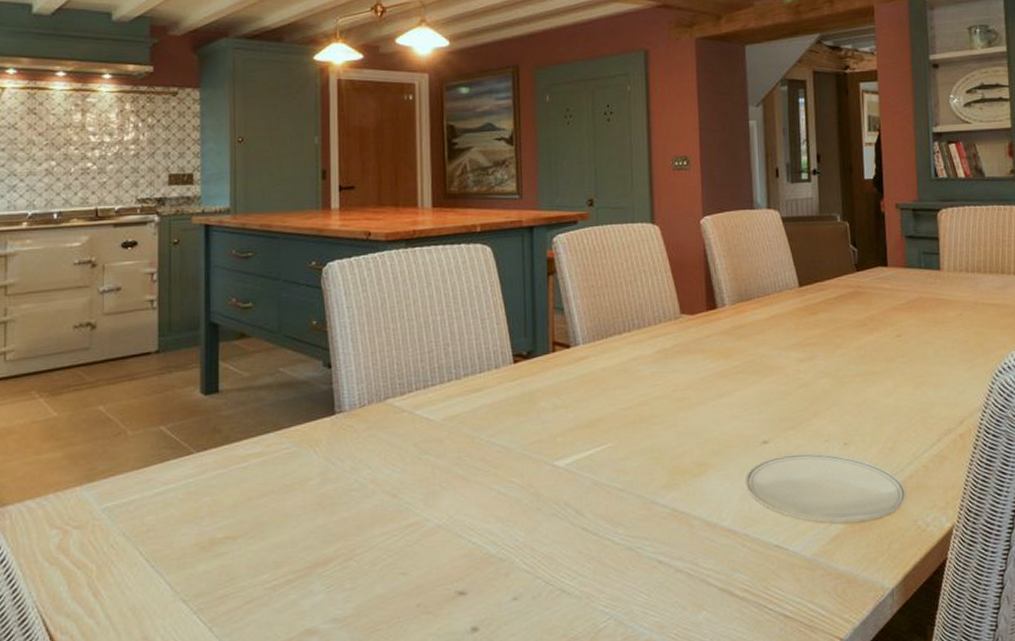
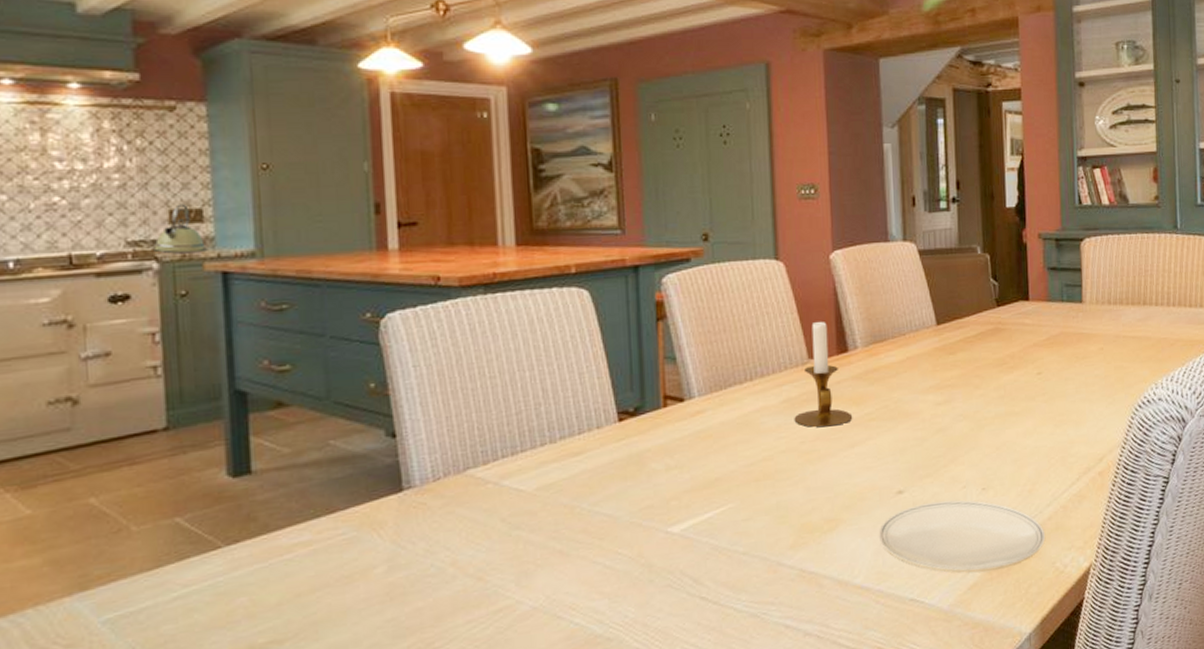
kettle: none [156,169,194,210] -> present [153,203,206,254]
candlestick: none [667,279,720,377] -> present [794,321,852,427]

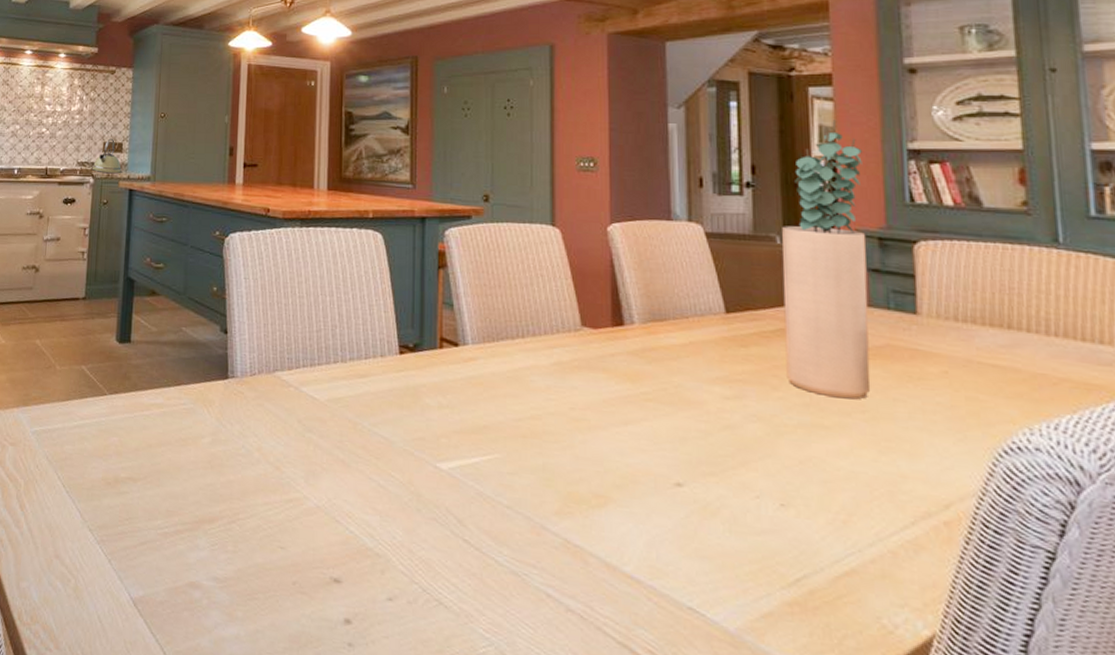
candlestick: present [794,321,852,427] -> none [564,290,626,399]
plate: present [878,500,1046,573] -> none [652,503,867,606]
vase: none [982,132,1049,387] -> present [782,120,871,400]

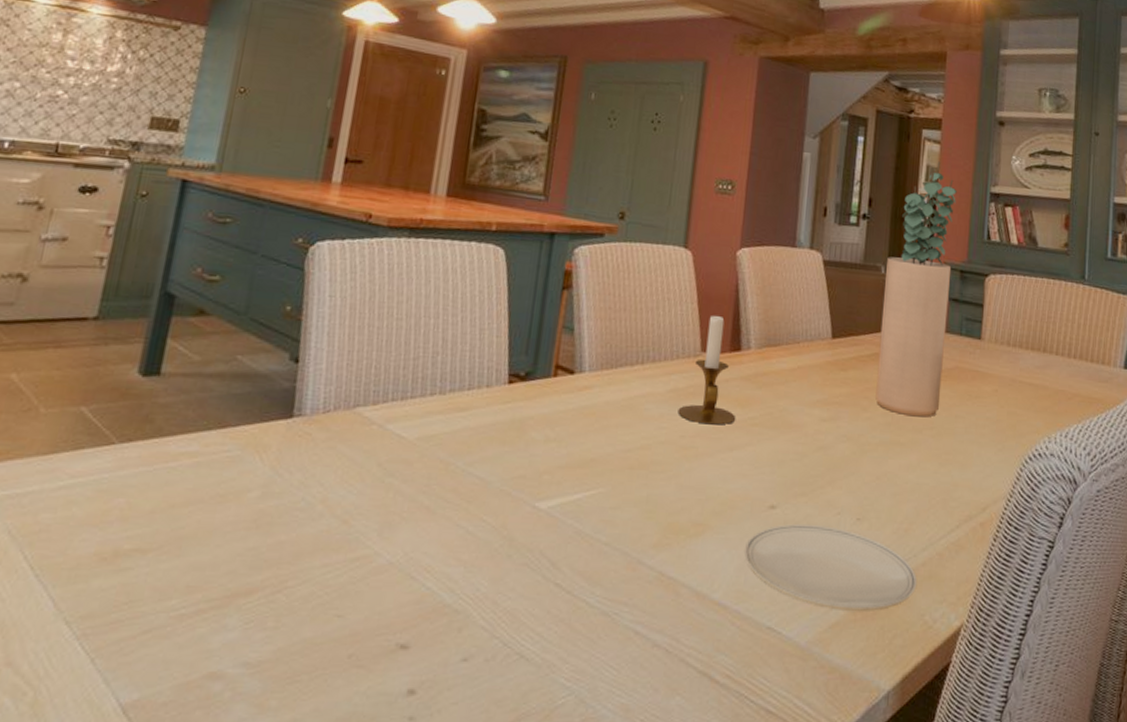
kettle: present [92,138,121,174] -> none [129,112,174,159]
candlestick: none [564,290,626,399] -> present [678,315,735,425]
plate: none [652,503,867,606] -> present [743,523,918,611]

